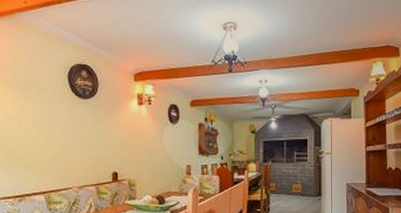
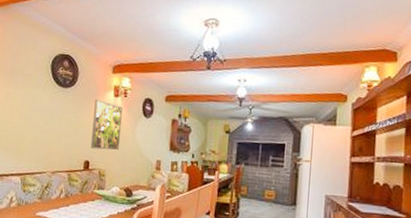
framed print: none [118,109,148,159] -> present [91,99,122,150]

